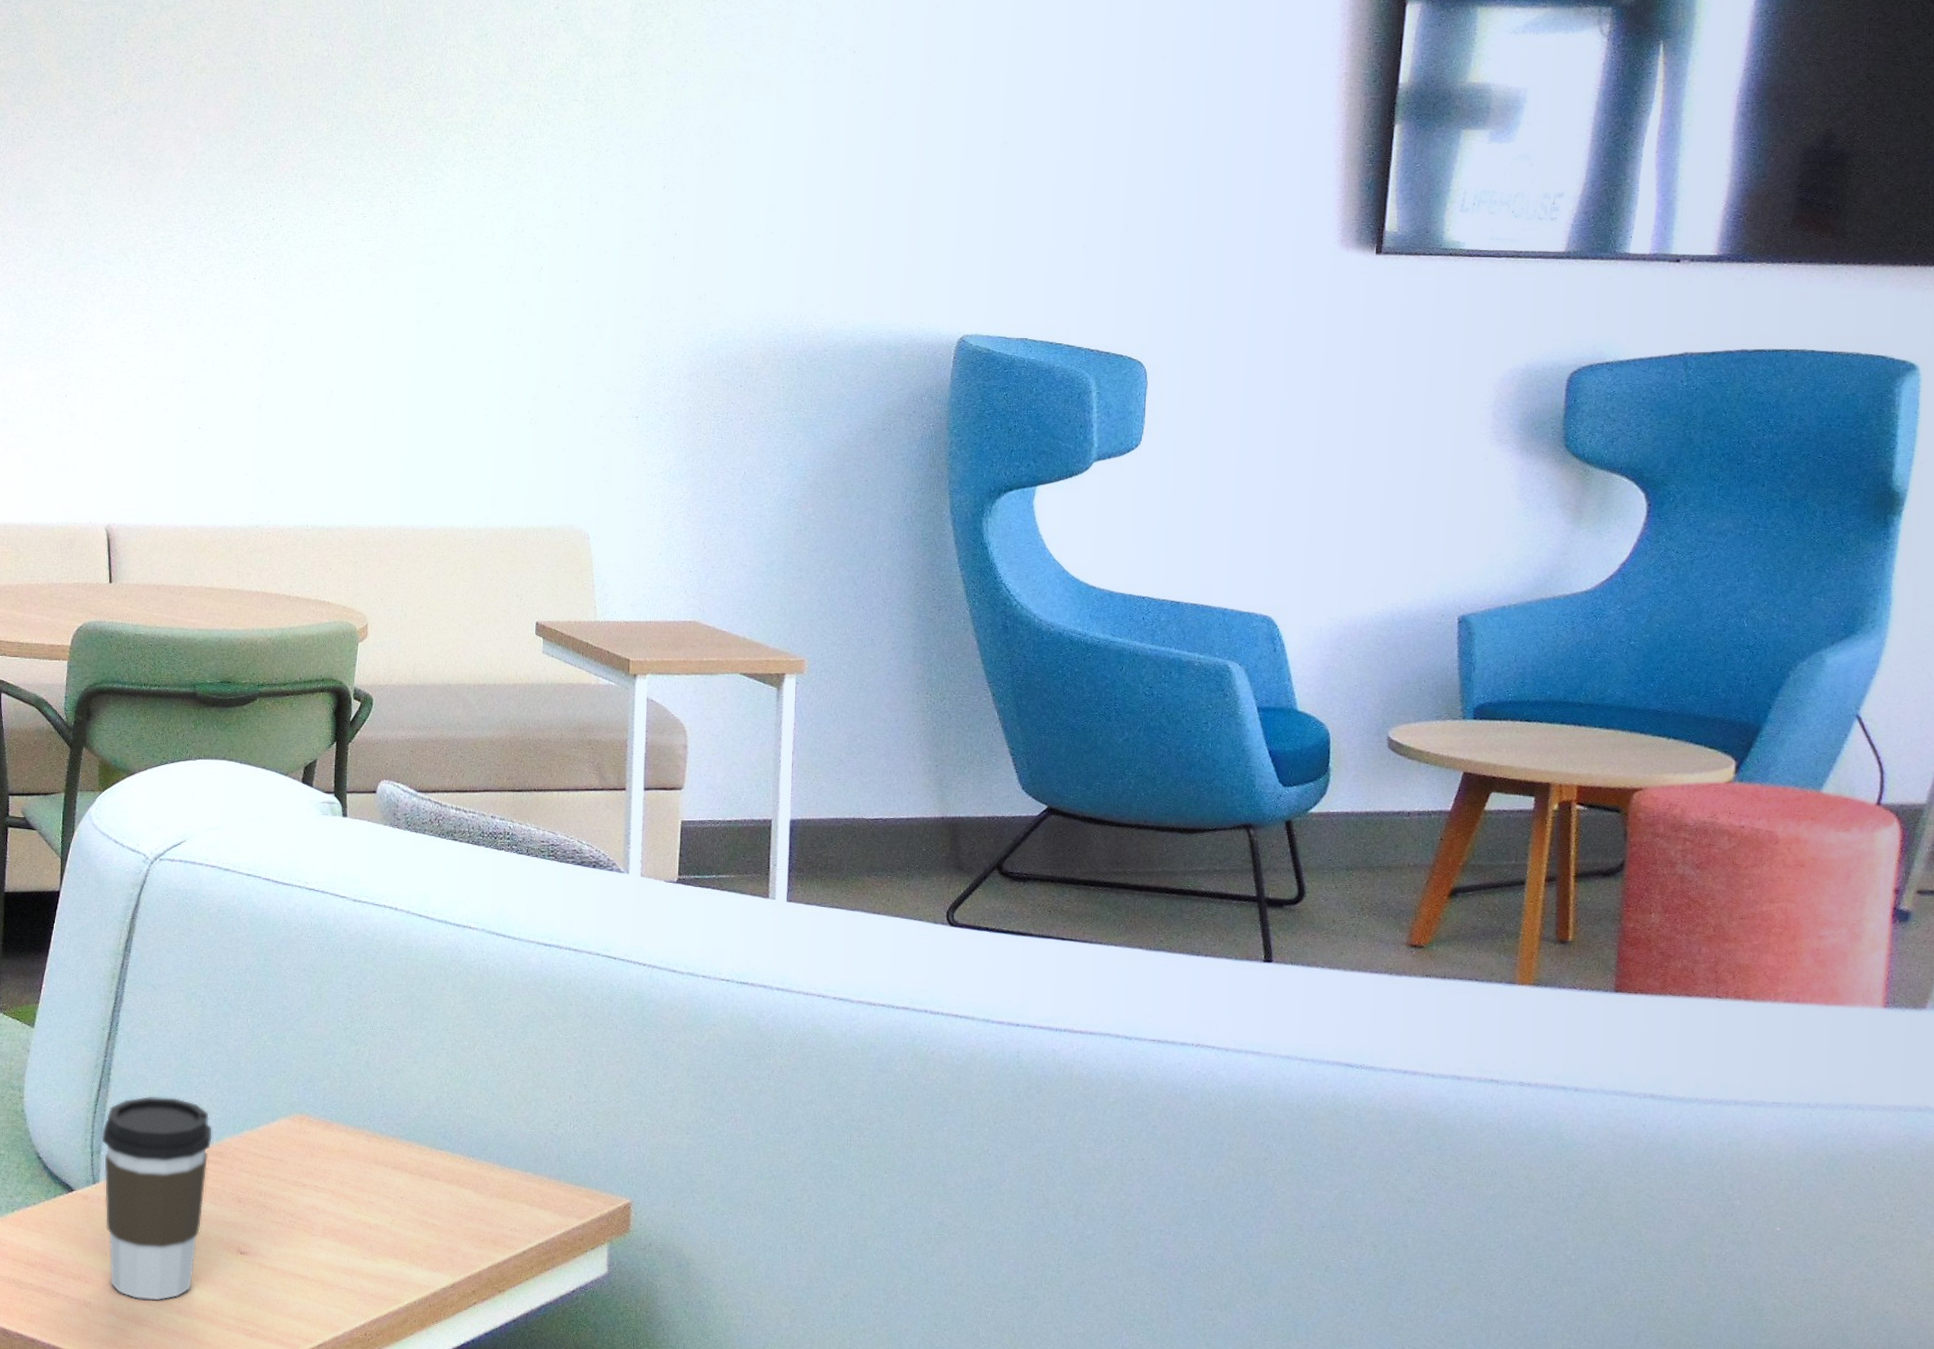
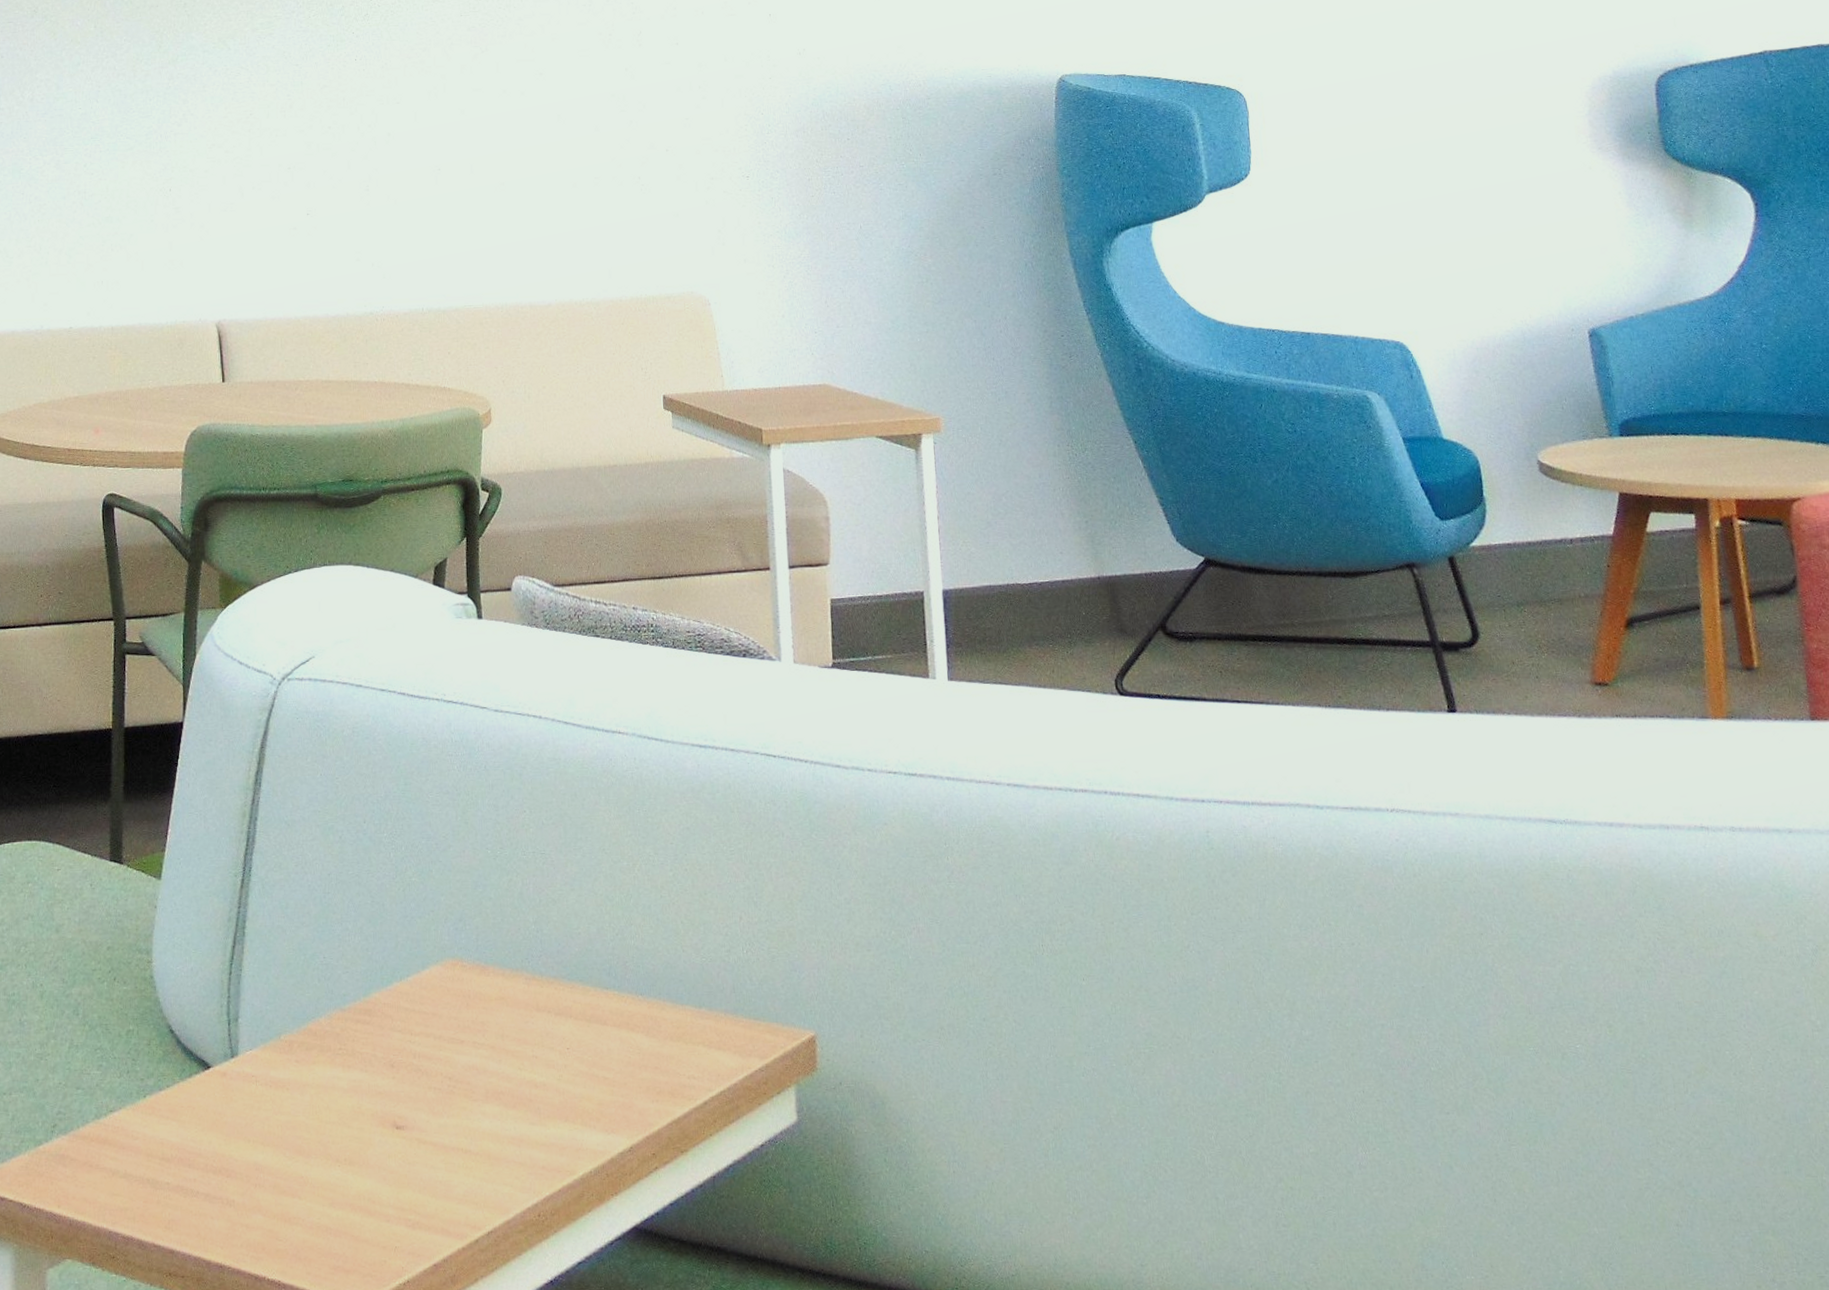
coffee cup: present [101,1096,212,1301] -> none [238,950,359,1193]

